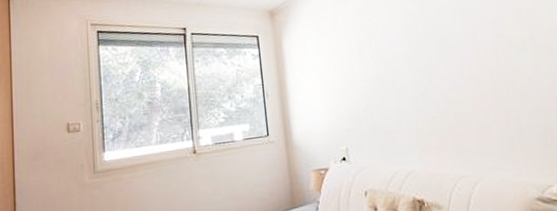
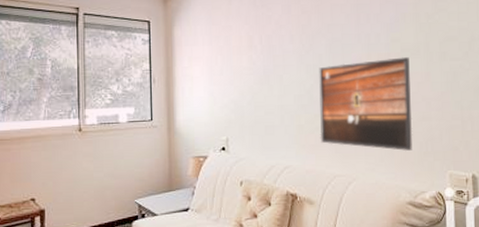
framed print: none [430,52,533,146] -> present [319,57,413,151]

